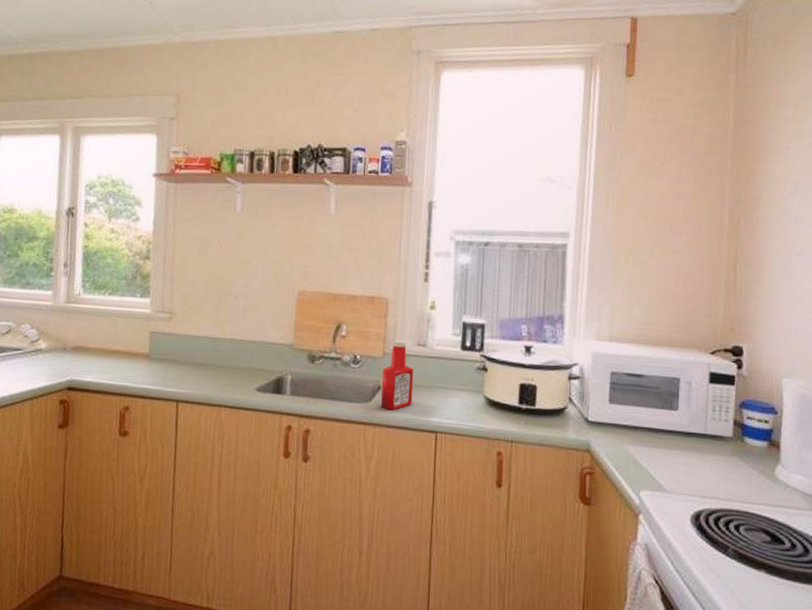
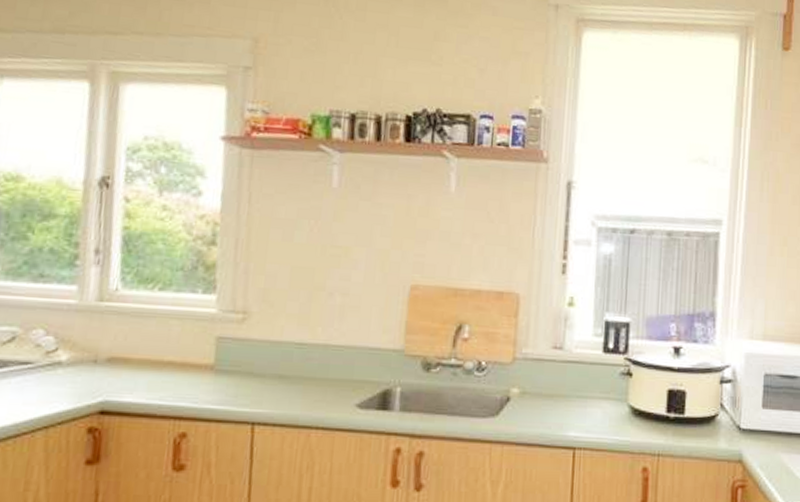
ketchup bottle: present [380,340,414,411] -> none [509,342,549,426]

